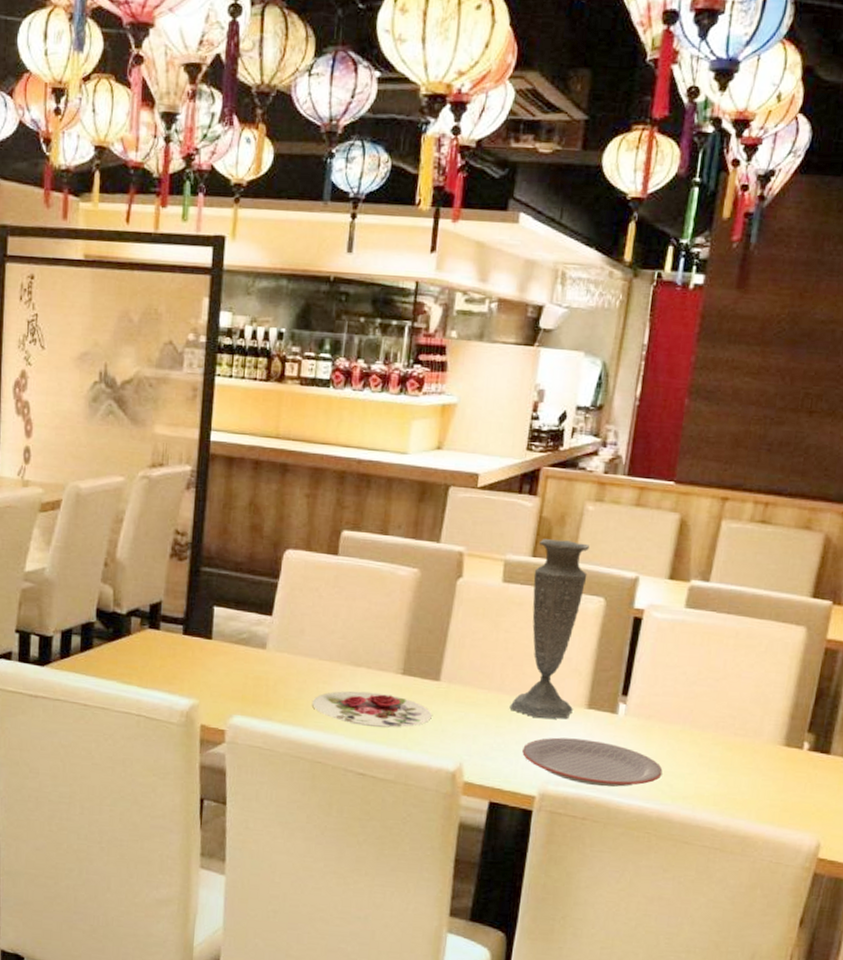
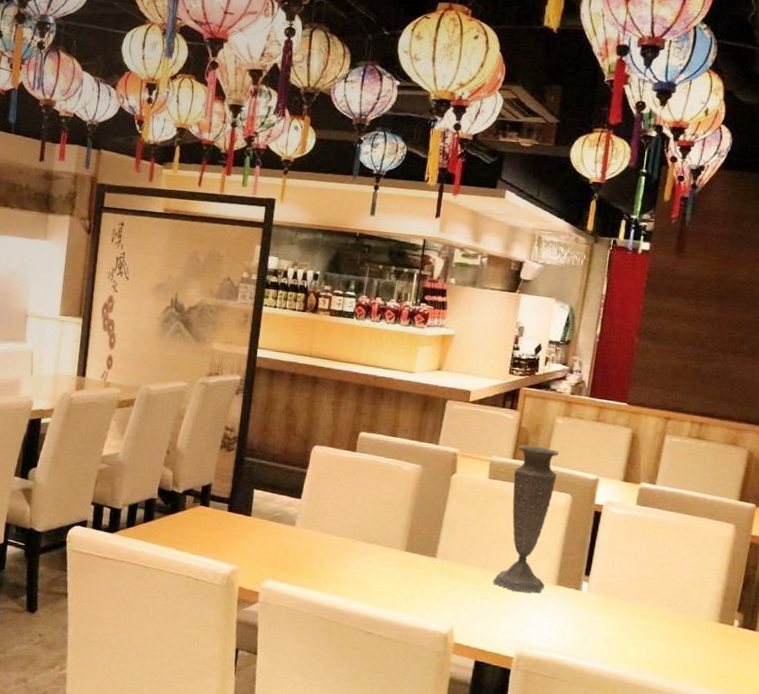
plate: present [311,691,432,728] -> none [330,563,429,595]
plate: present [522,737,663,787] -> none [503,608,618,652]

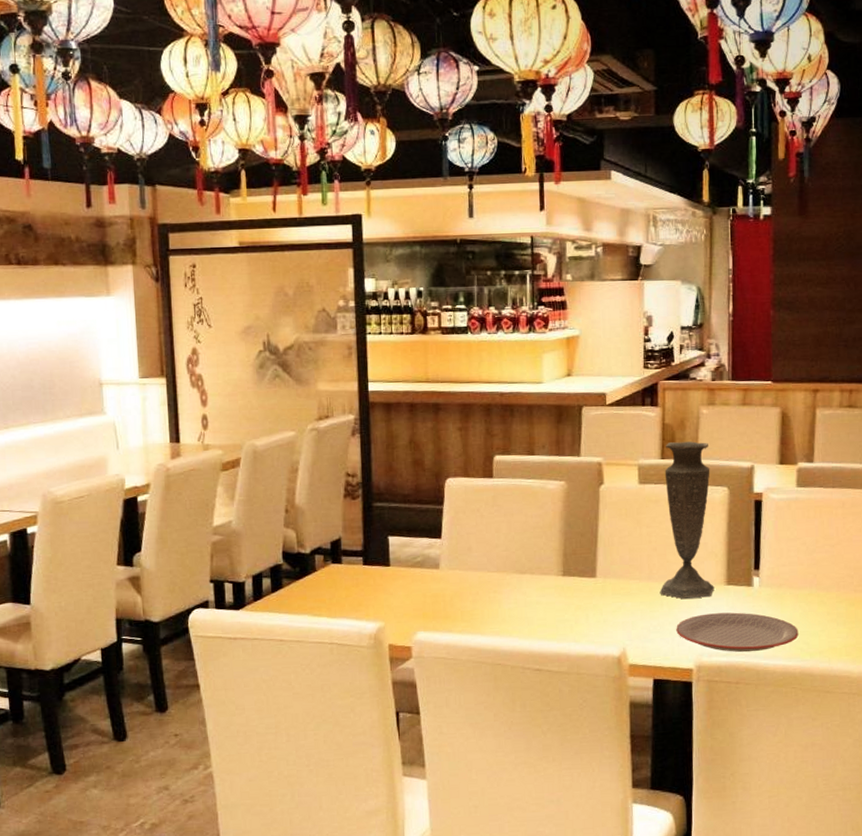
plate: none [503,608,618,652] -> present [676,612,799,652]

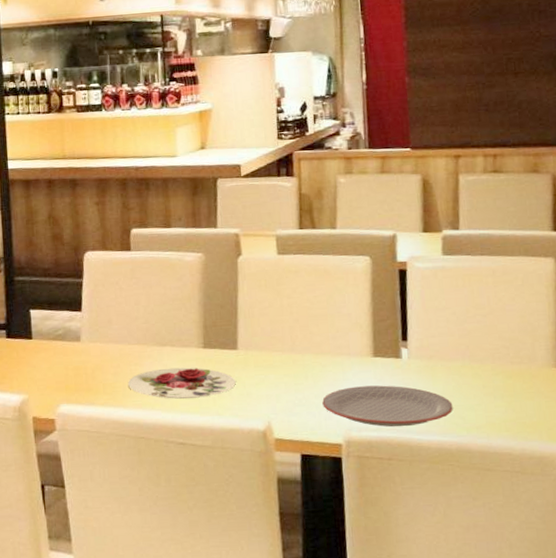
plate: none [485,595,593,626] -> present [127,367,236,399]
vase: present [659,441,714,599] -> none [303,211,361,371]

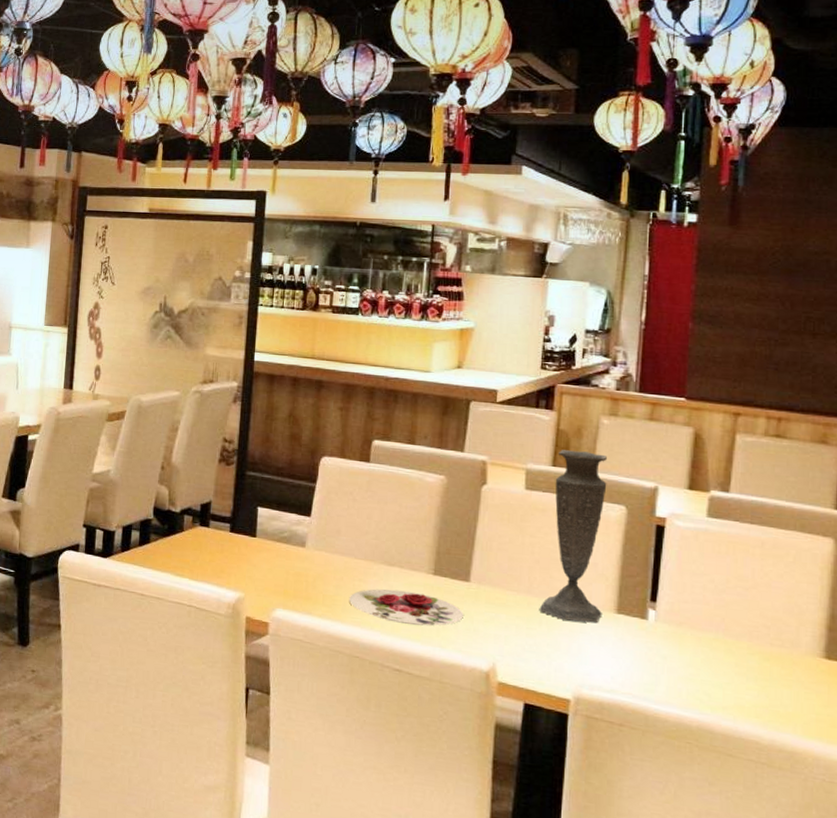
vase: none [303,211,361,371] -> present [539,450,607,624]
plate: present [322,385,453,427] -> none [554,641,699,694]

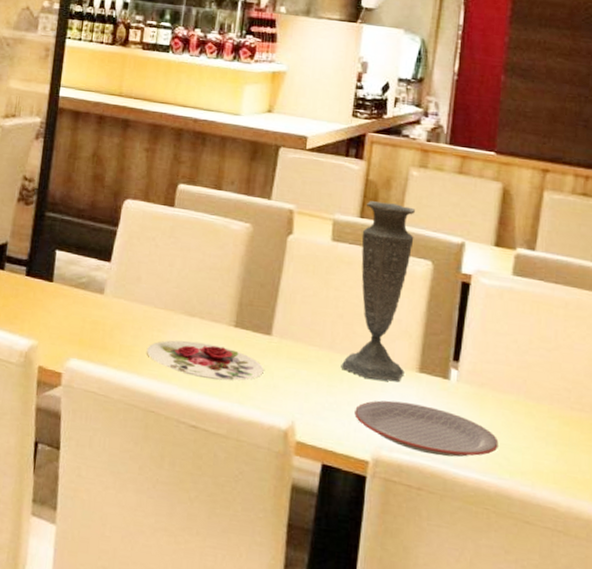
plate: none [554,641,699,694] -> present [354,400,499,457]

